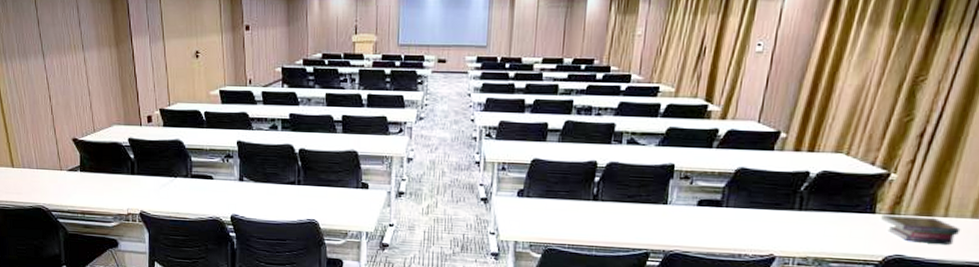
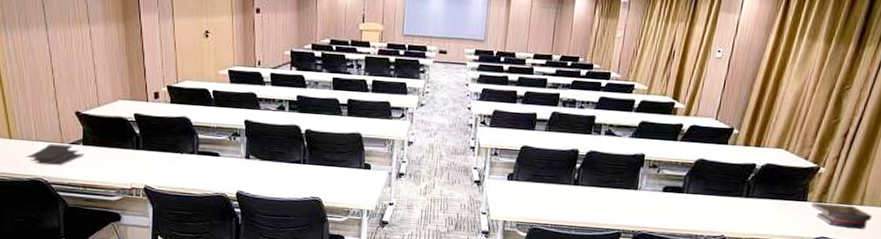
papers: none [27,171,83,192] -> present [25,144,85,165]

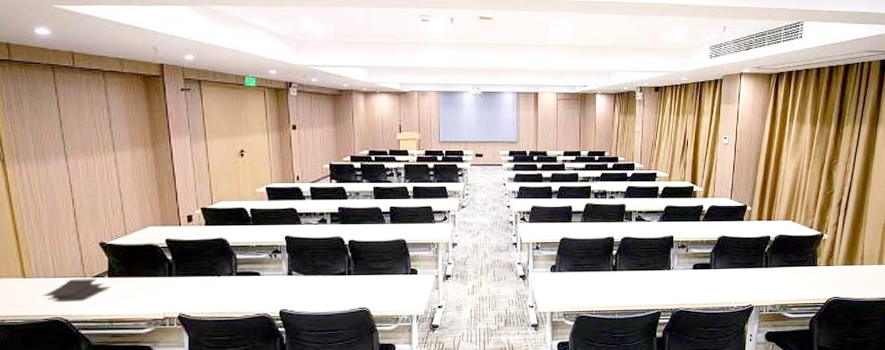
books: present [811,202,873,229] -> none [821,266,873,286]

